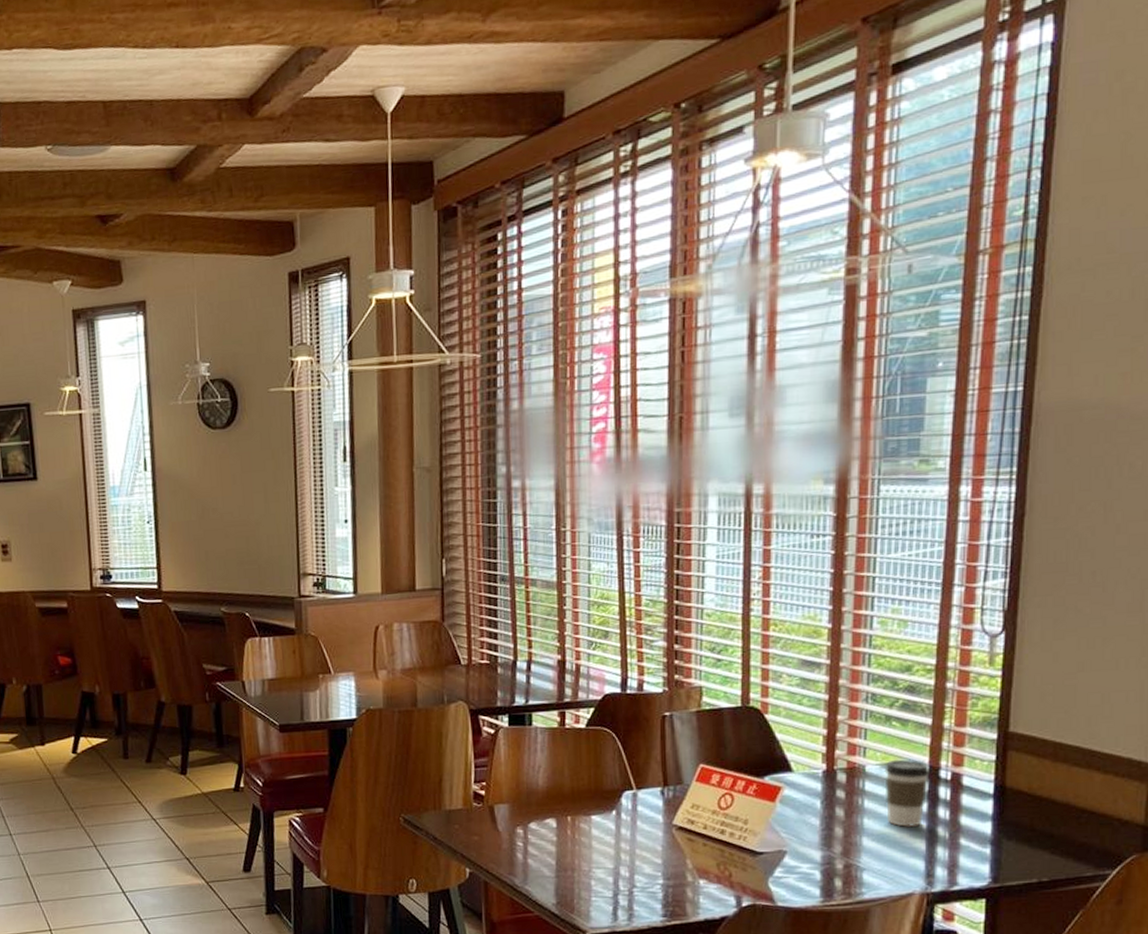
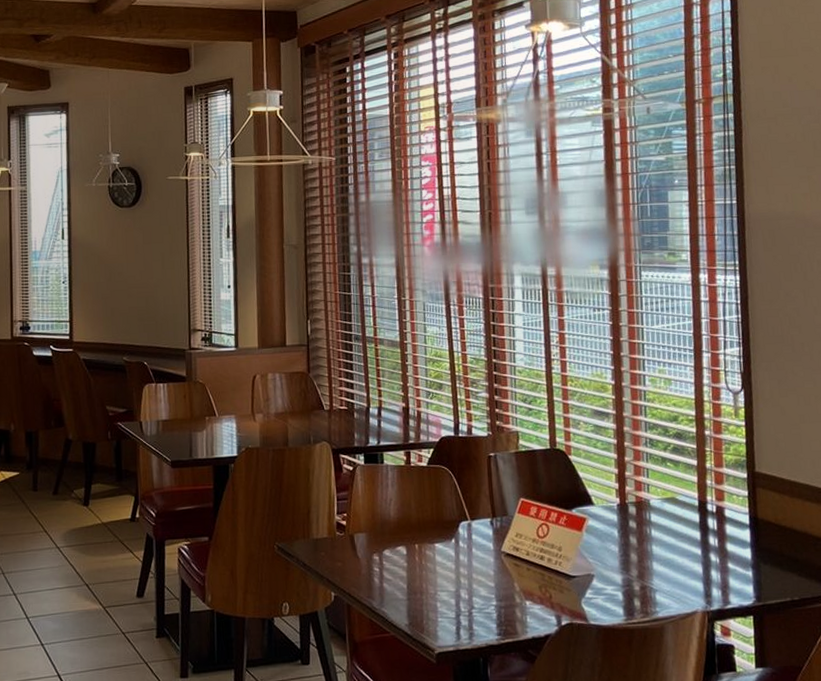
coffee cup: present [884,759,930,827] -> none [664,494,700,553]

